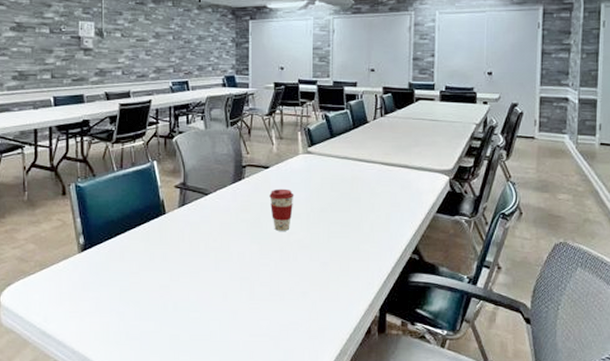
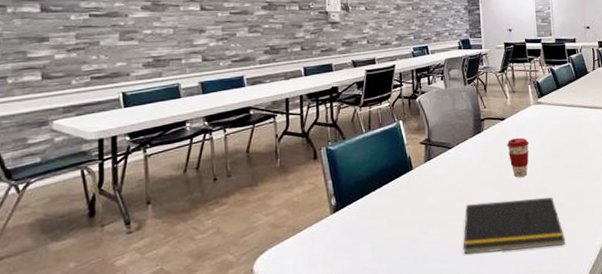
notepad: none [215,254,325,307] -> present [463,196,565,255]

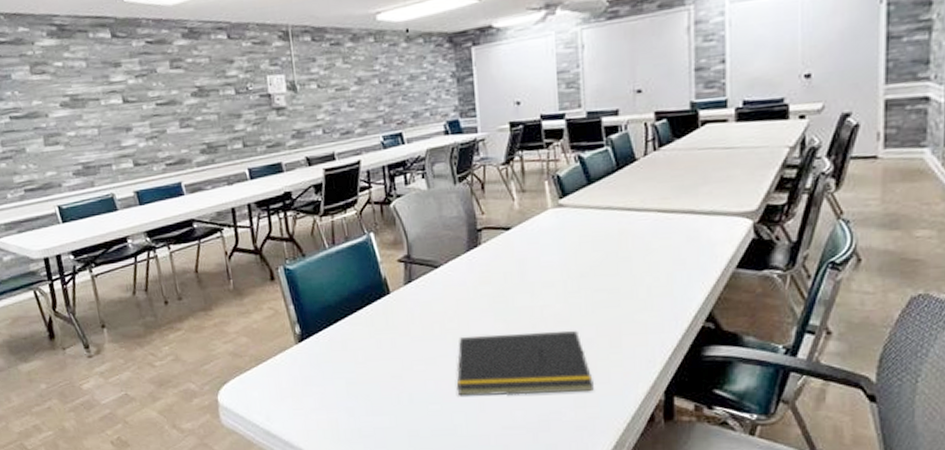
coffee cup: present [507,137,529,177] -> none [513,252,545,304]

